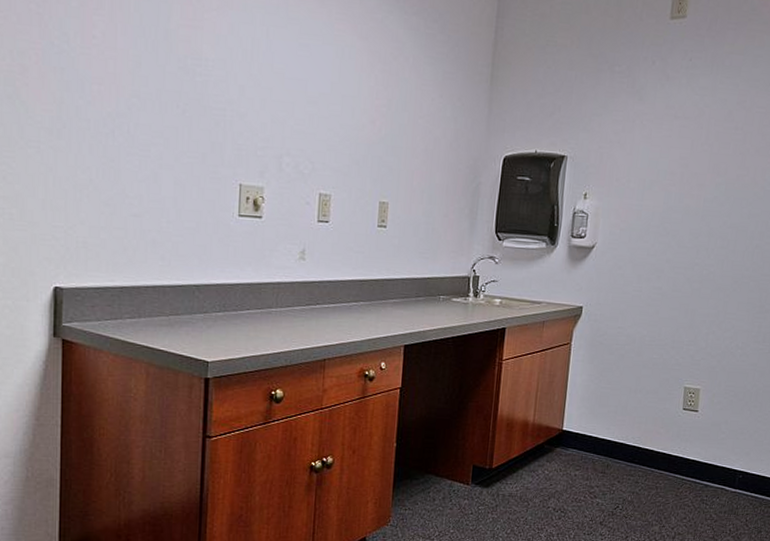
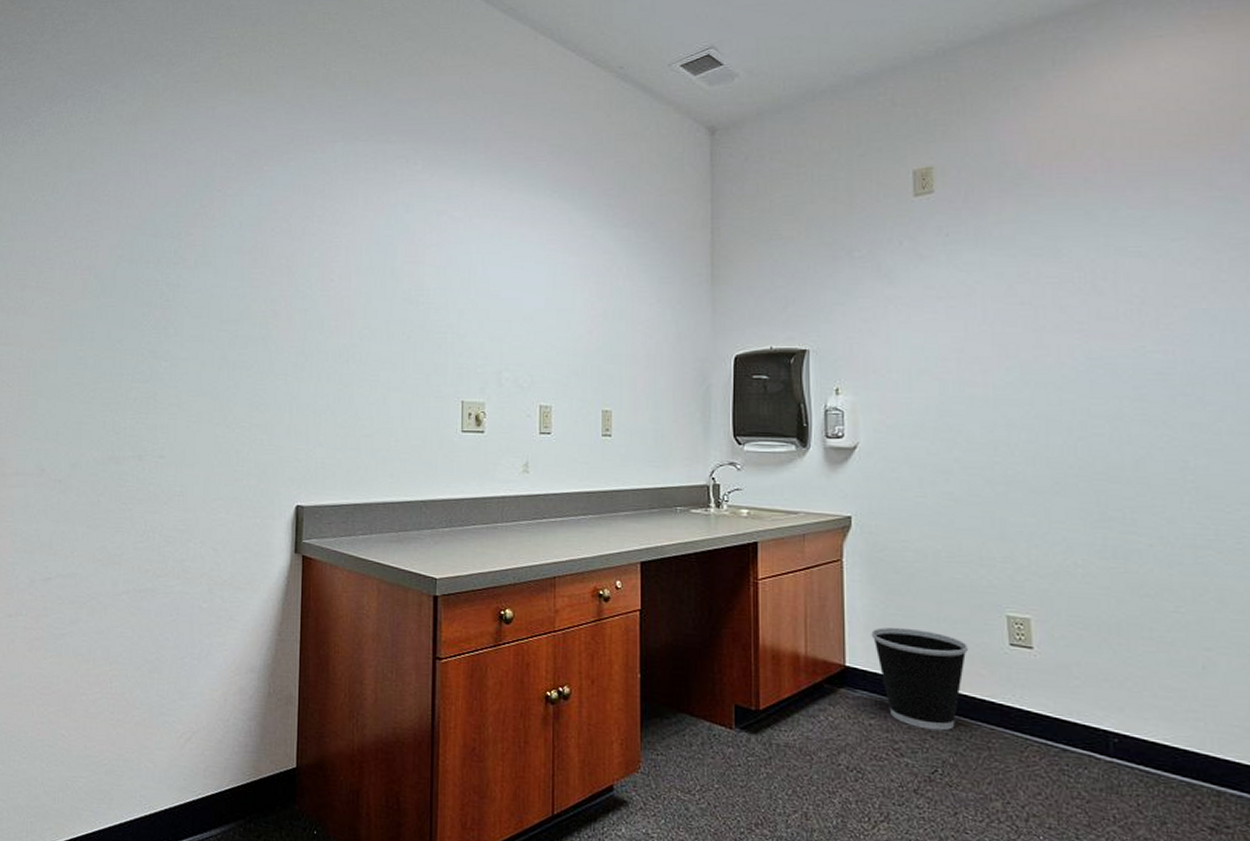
wastebasket: none [585,398,655,477] -> present [871,627,969,731]

